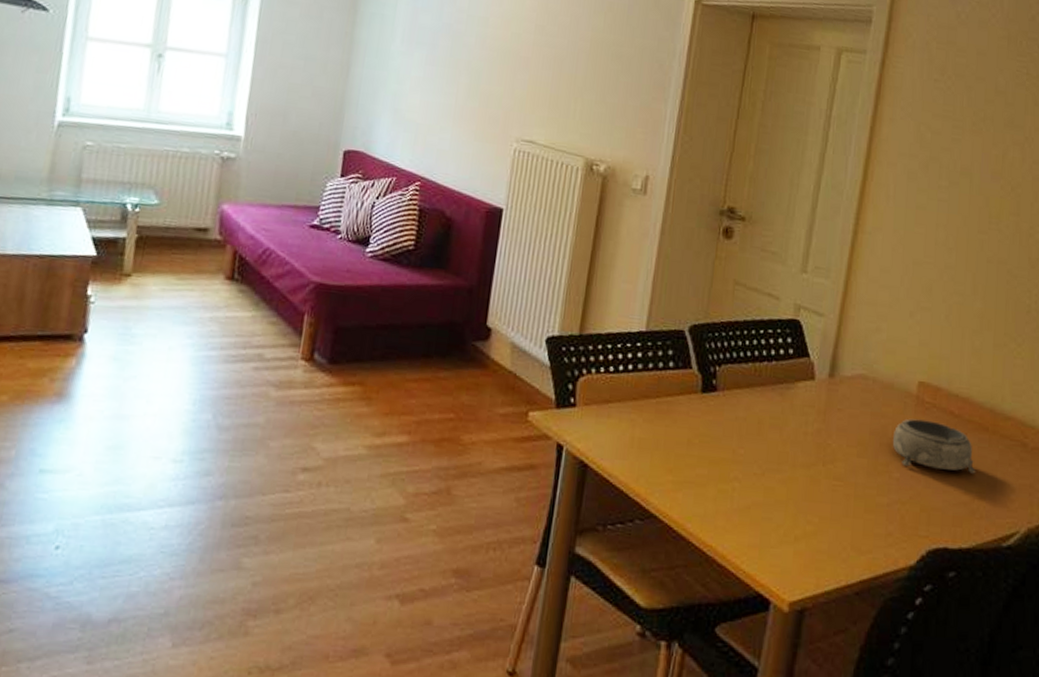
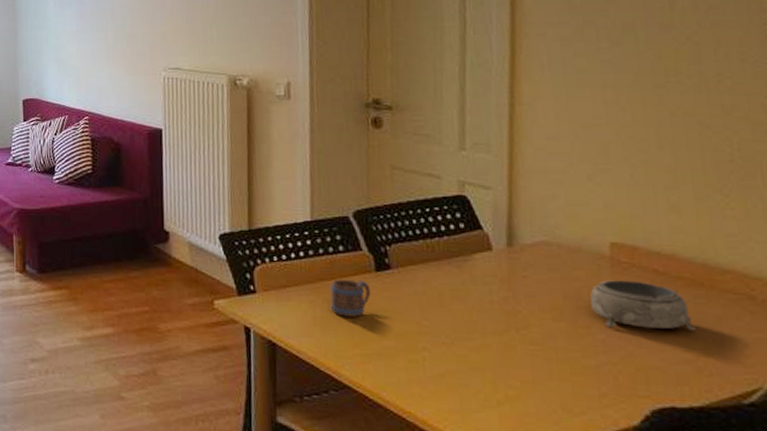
mug: none [650,398,694,441] -> present [330,279,371,317]

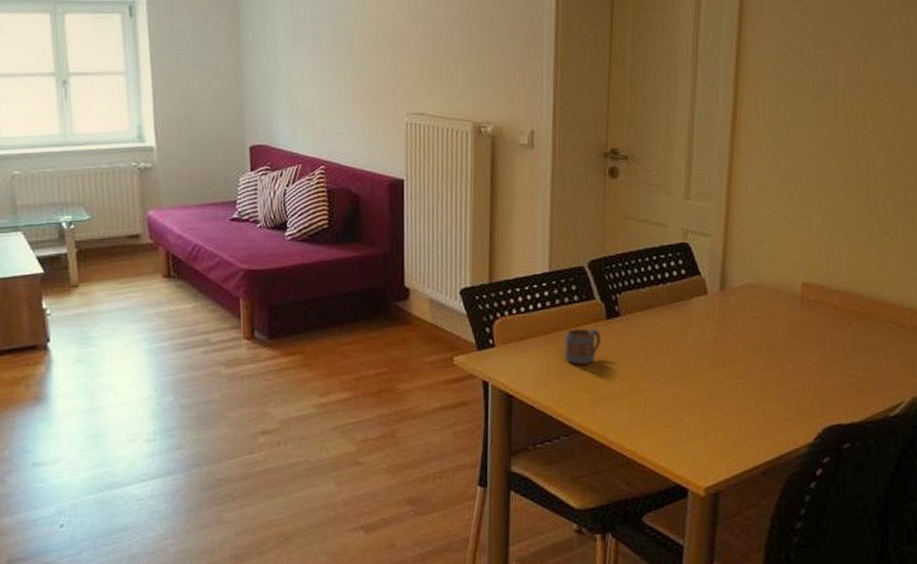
decorative bowl: present [590,280,697,331] -> none [783,316,861,358]

